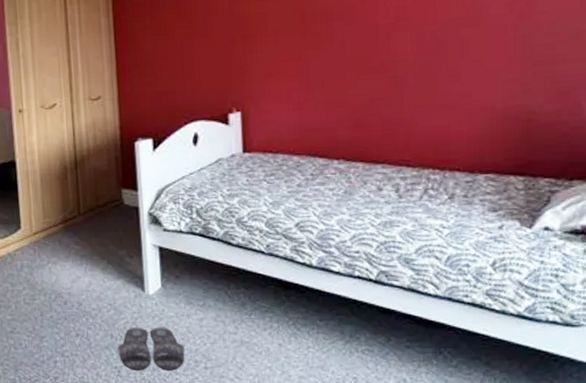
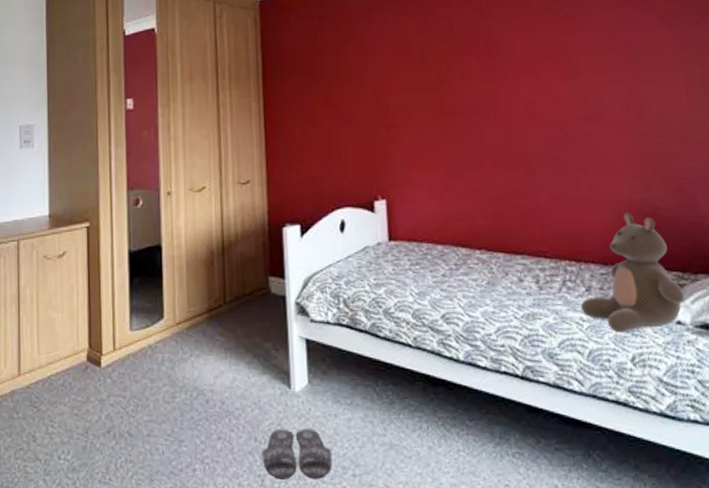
stuffed bear: none [441,118,556,239] -> present [580,212,685,333]

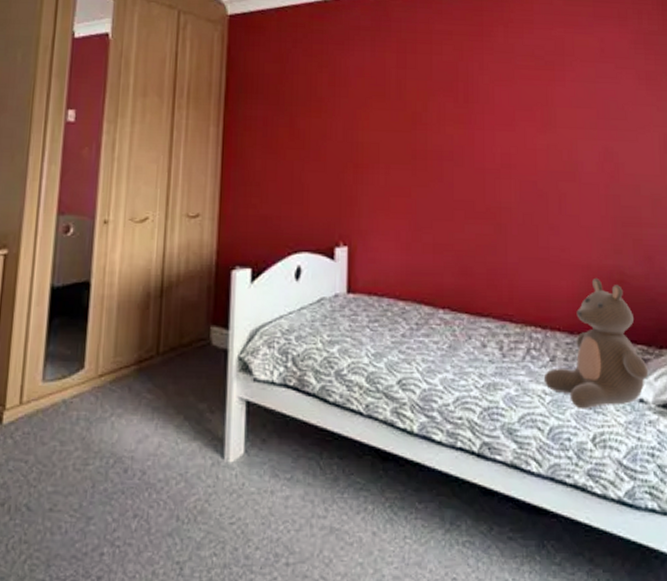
slippers: present [261,428,332,479] -> none [183,507,264,568]

